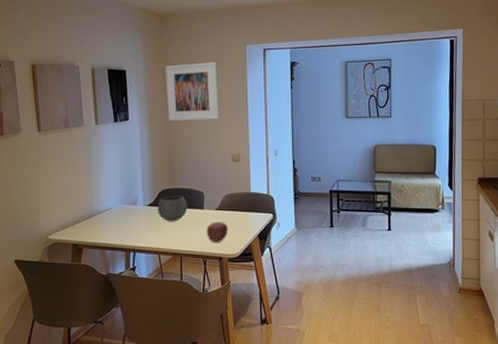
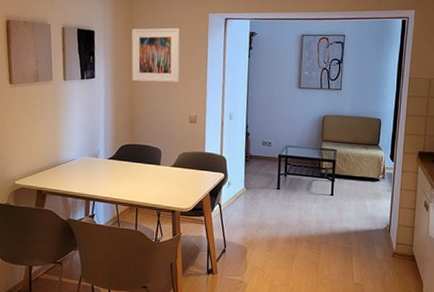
bowl: present [157,195,188,221] -> none [117,150,146,175]
apple: present [206,222,229,242] -> none [161,177,182,196]

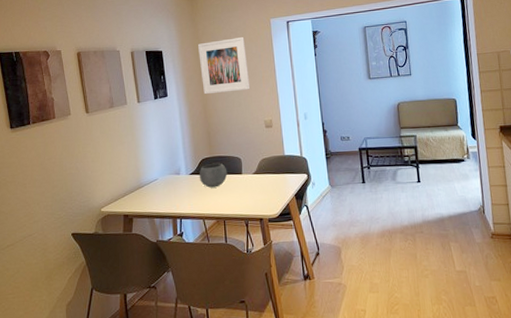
bowl: none [117,150,146,175] -> present [199,162,228,188]

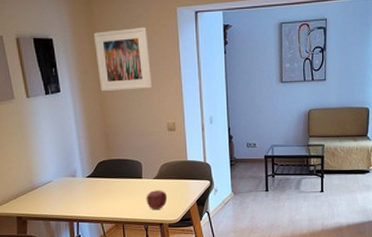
bowl: present [199,162,228,188] -> none [96,166,127,192]
apple: none [246,185,267,204] -> present [146,190,168,209]

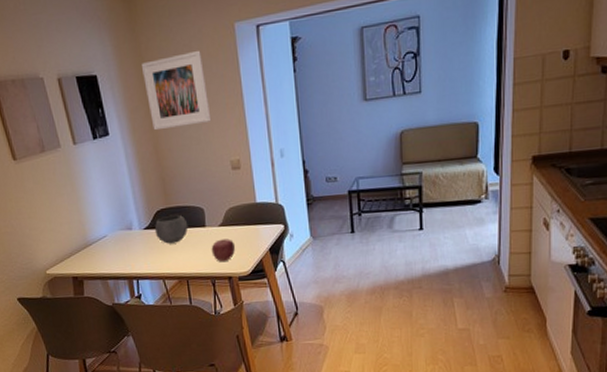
bowl: none [96,166,127,192] -> present [154,214,189,244]

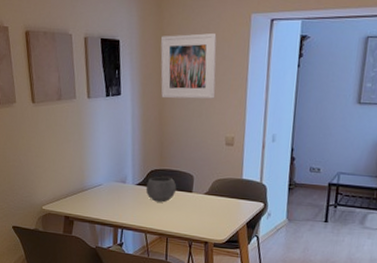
apple: present [211,238,236,261] -> none [193,206,217,227]

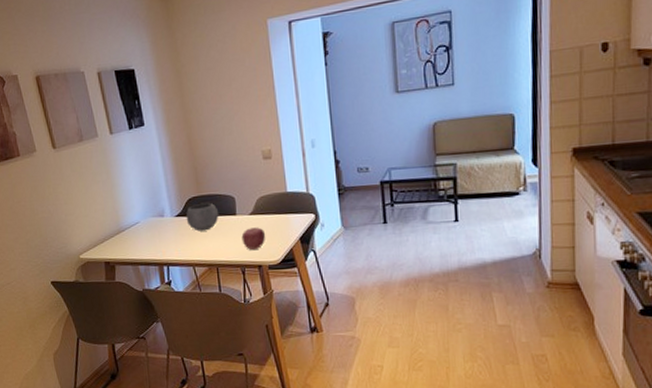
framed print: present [160,32,217,99] -> none [177,45,244,122]
apple: none [193,206,217,227] -> present [241,227,266,250]

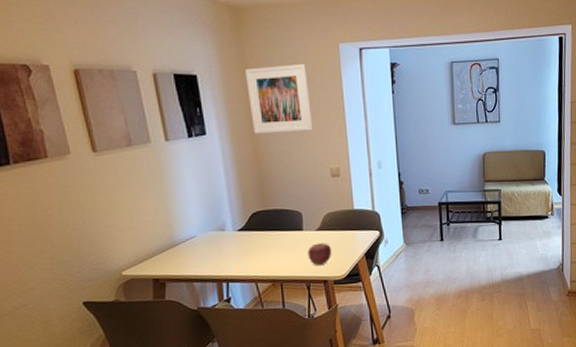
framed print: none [177,45,244,122] -> present [246,63,314,134]
bowl: present [186,202,219,231] -> none [249,217,285,246]

